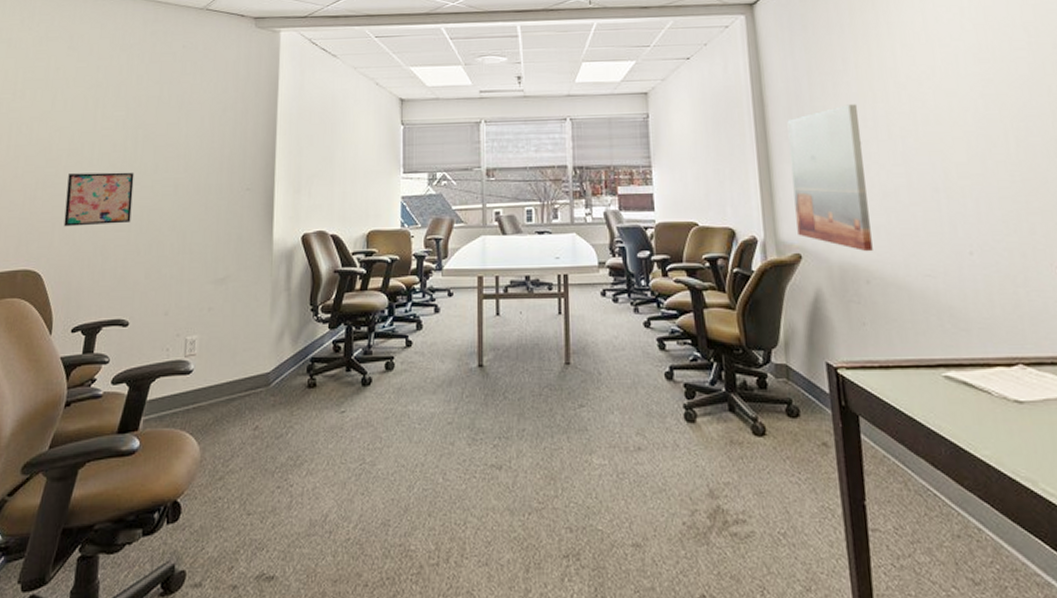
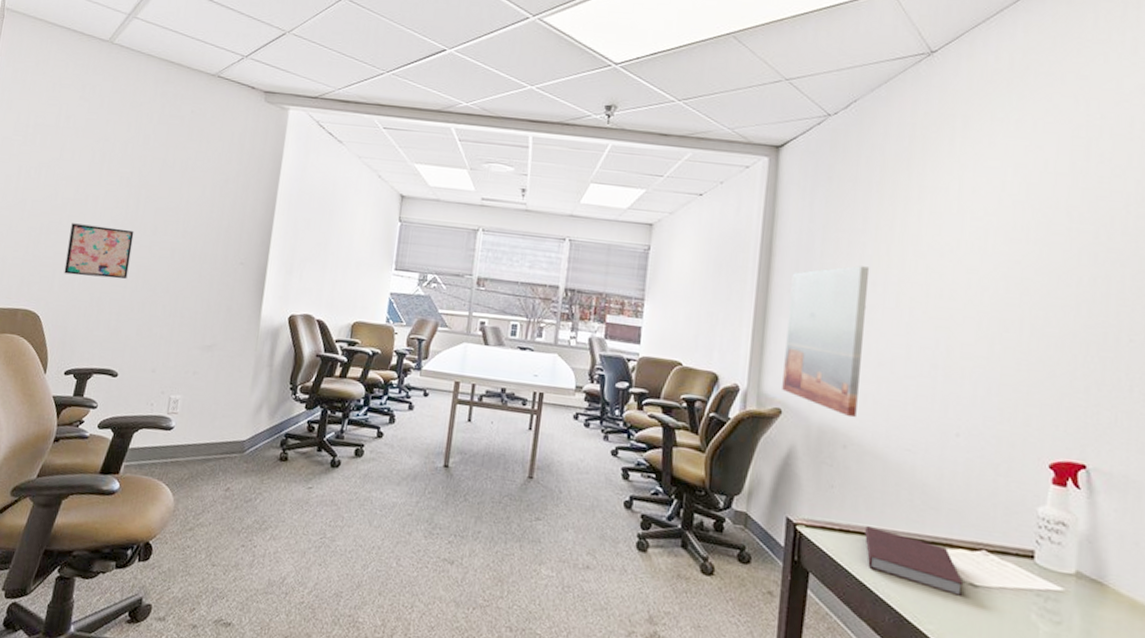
notebook: none [904,359,1011,415] -> present [865,526,964,596]

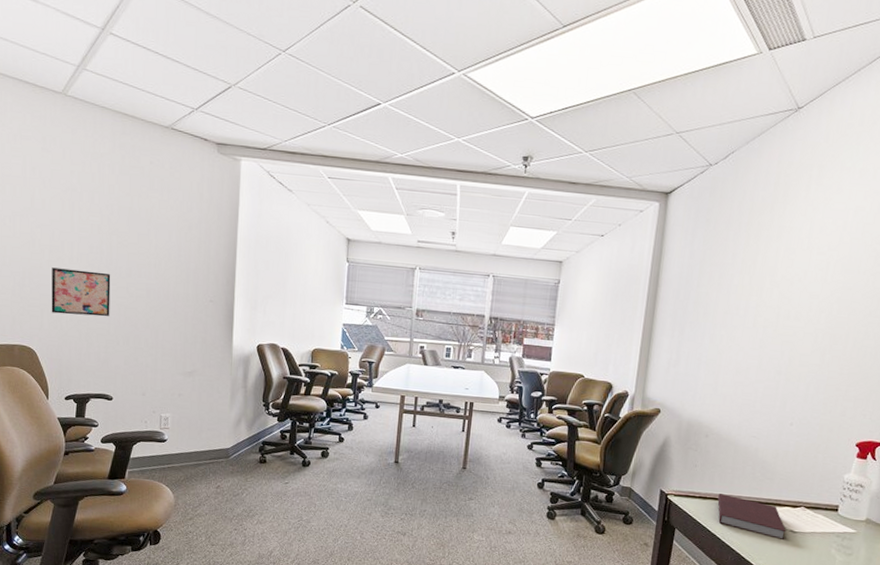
wall art: present [782,266,870,418] -> none [661,294,735,414]

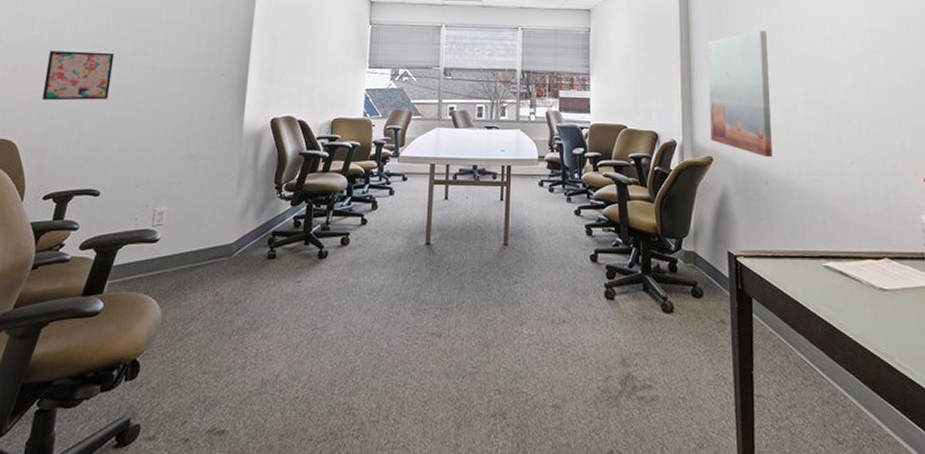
wall art: none [661,294,735,414] -> present [708,31,772,158]
notebook: present [717,494,786,540] -> none [792,250,876,300]

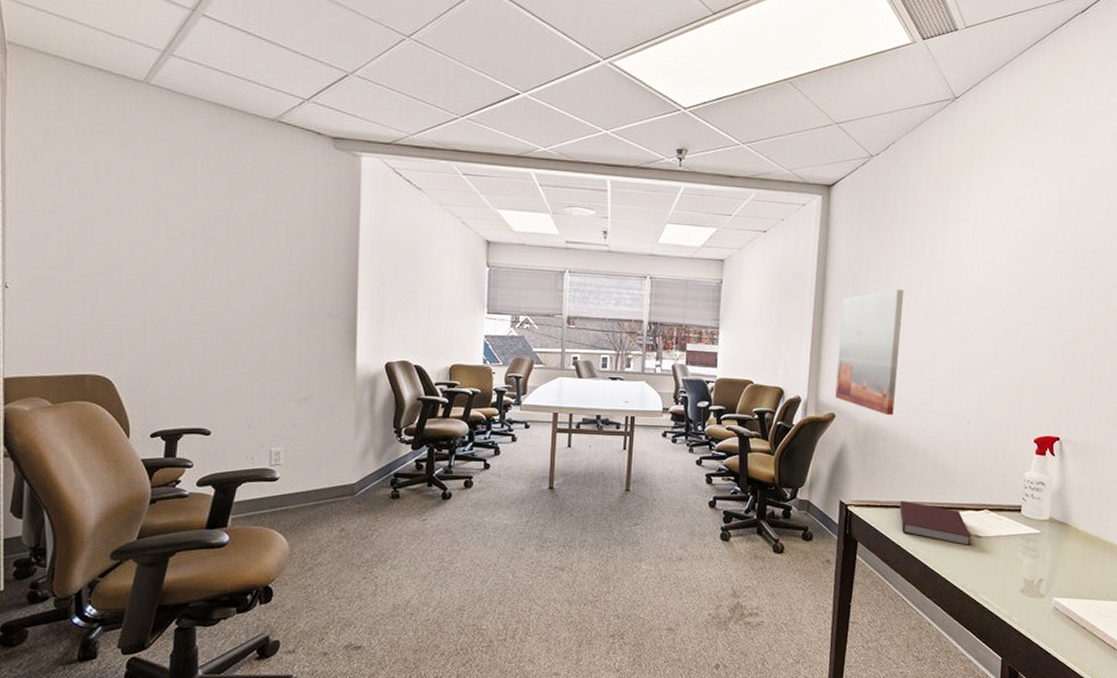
wall art: present [42,51,115,101] -> none [132,282,207,338]
notebook: none [792,250,876,300] -> present [899,501,971,546]

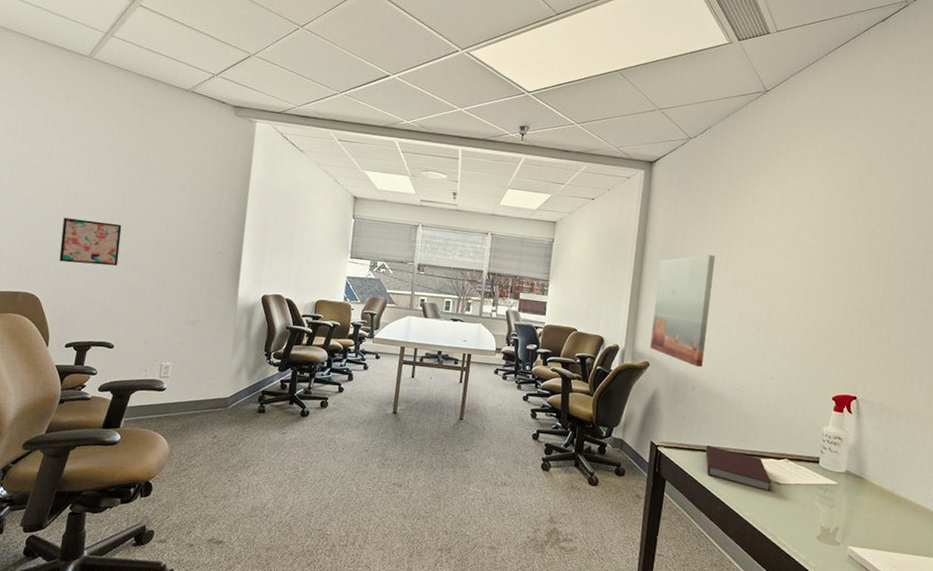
wall art: none [132,282,207,338] -> present [59,218,122,266]

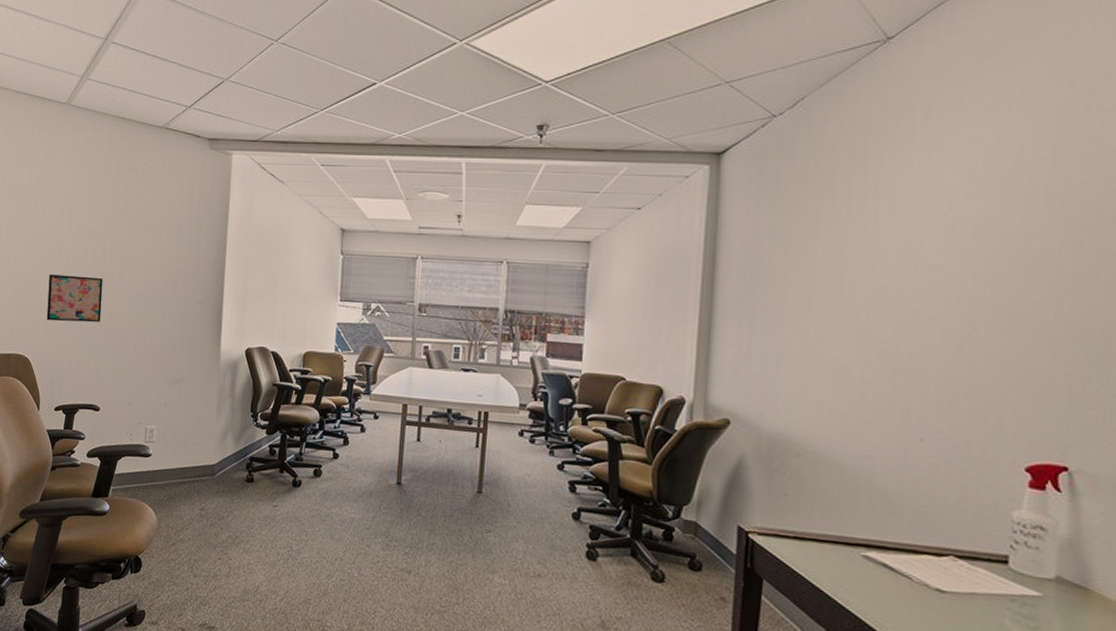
wall art: present [650,254,716,368] -> none [730,271,822,426]
notebook: present [705,445,772,491] -> none [821,533,930,602]

